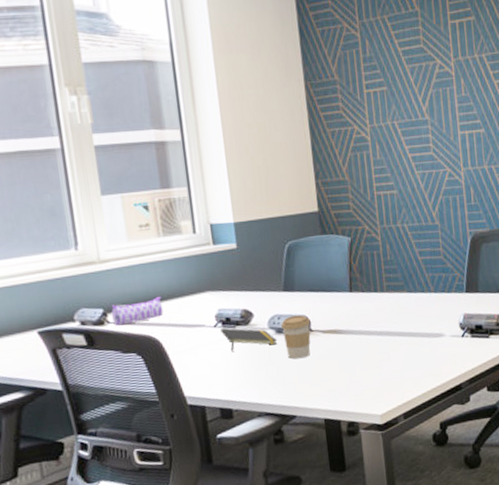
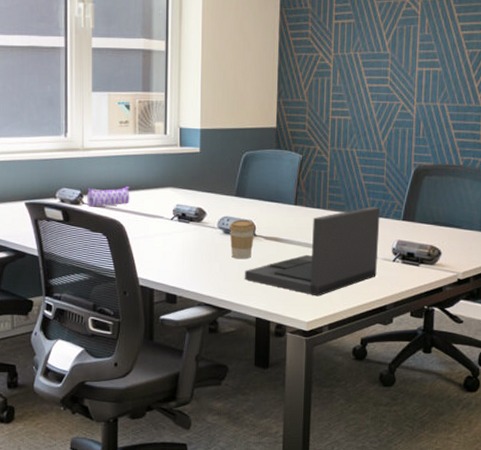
notepad: present [220,327,277,351] -> none [176,221,223,244]
laptop: none [305,282,447,386] -> present [244,206,381,297]

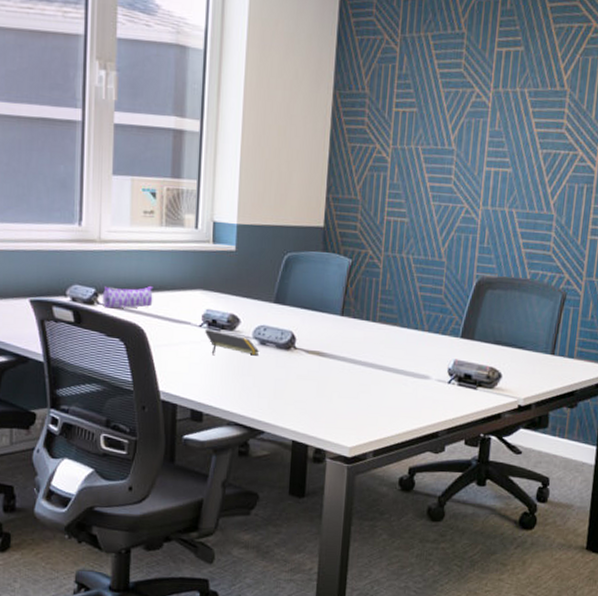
notepad: none [176,221,223,244] -> present [205,328,259,356]
coffee cup: present [229,219,256,258] -> none [266,329,296,374]
laptop: present [244,206,381,297] -> none [280,321,437,419]

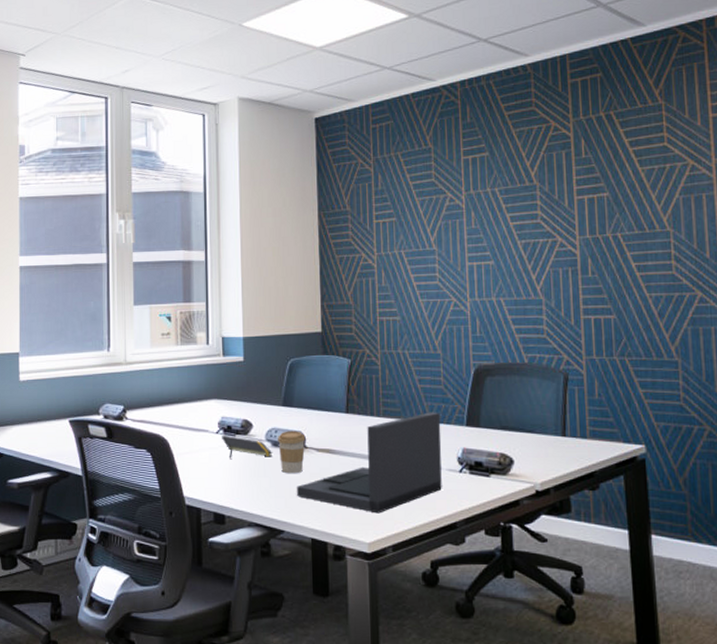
pencil case: present [102,286,153,309] -> none [129,400,174,422]
coffee cup: none [266,329,296,374] -> present [278,431,306,473]
laptop: none [280,321,437,419] -> present [296,412,442,514]

